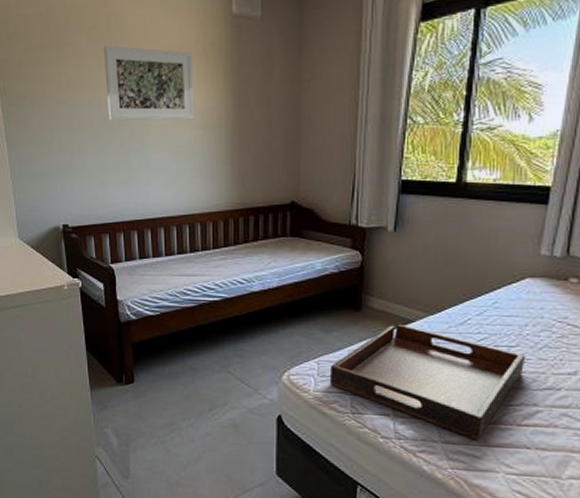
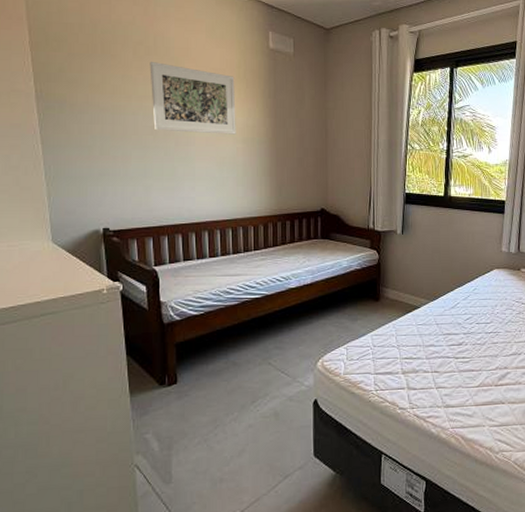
serving tray: present [329,324,526,440] -> none [356,310,498,402]

